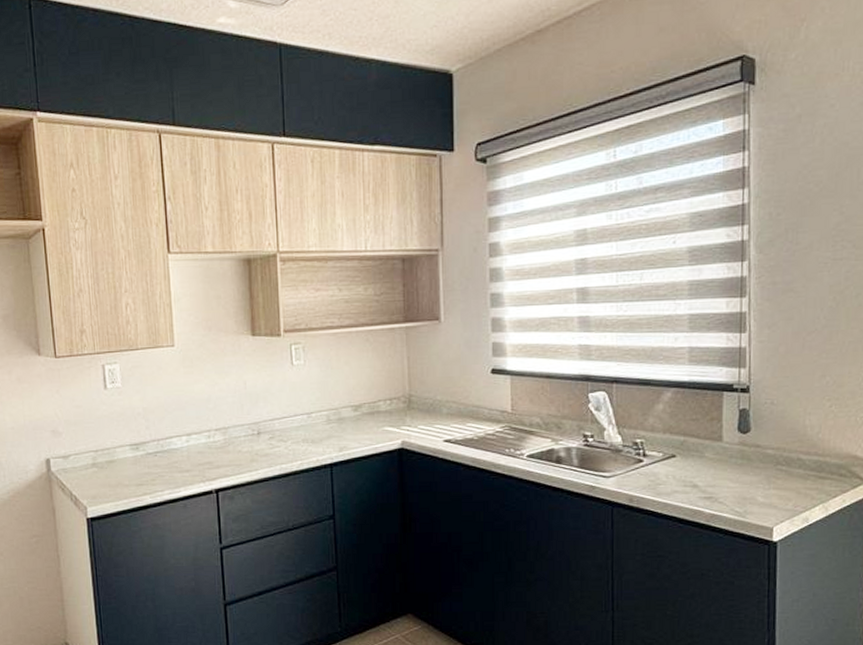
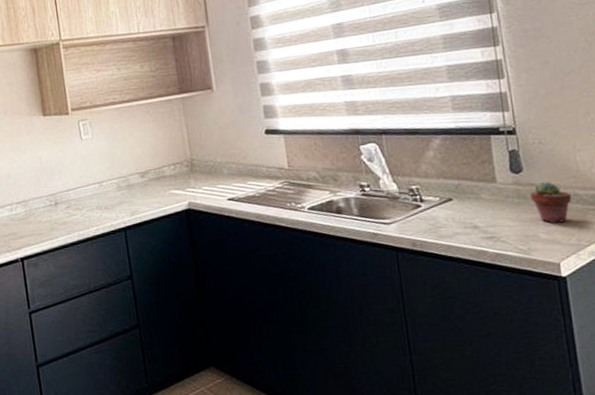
potted succulent: none [754,444,794,487] -> present [530,182,571,223]

